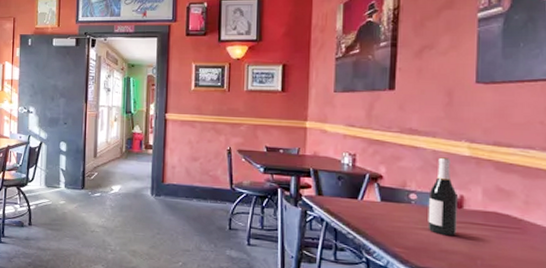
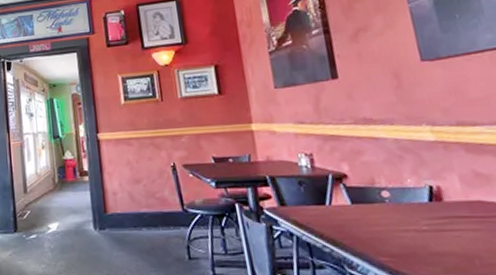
wine bottle: present [428,157,457,236] -> none [401,145,444,236]

